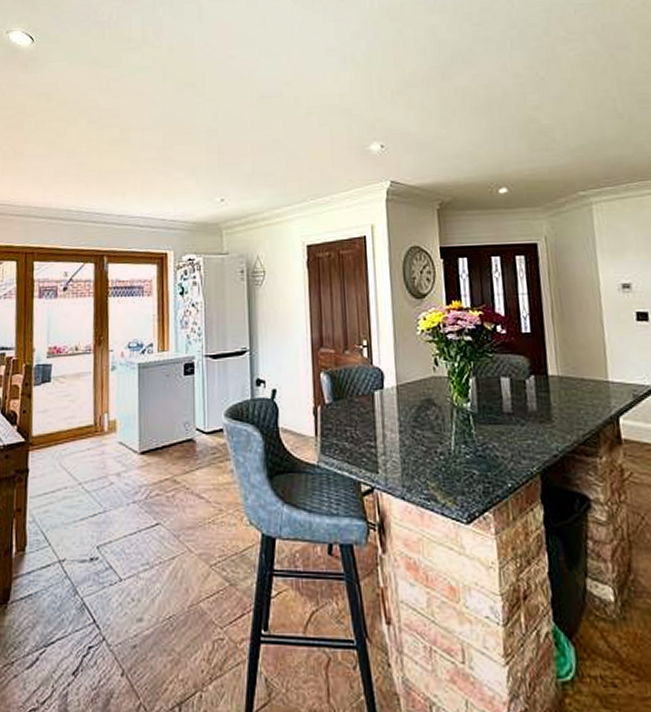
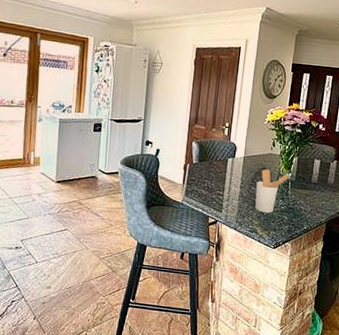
utensil holder: none [422,400,468,468] -> present [255,169,289,214]

